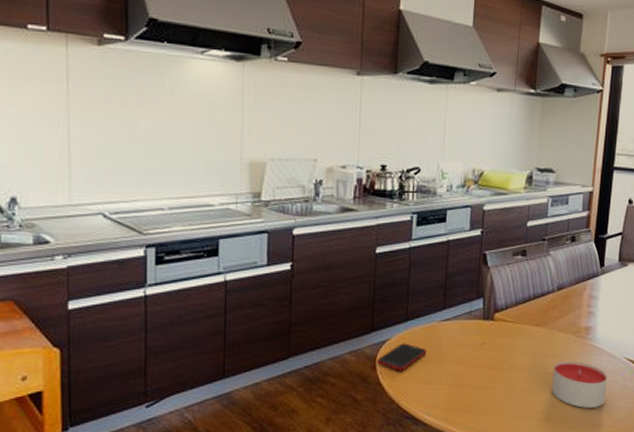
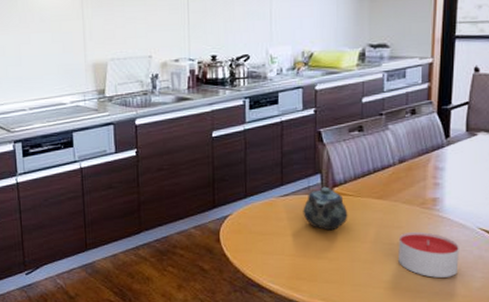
cell phone: present [377,343,427,371] -> none [221,218,268,243]
teapot: none [463,312,507,359] -> present [303,186,348,231]

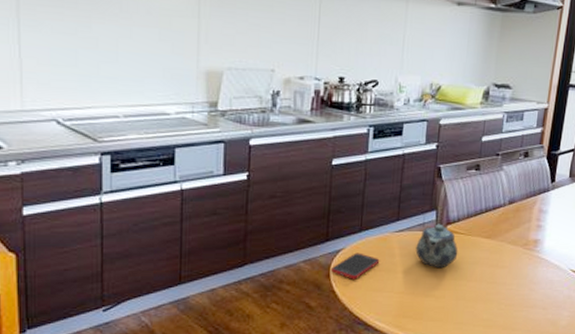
cell phone: none [221,218,268,243] -> present [331,253,380,280]
candle: present [398,231,459,278] -> none [499,271,552,316]

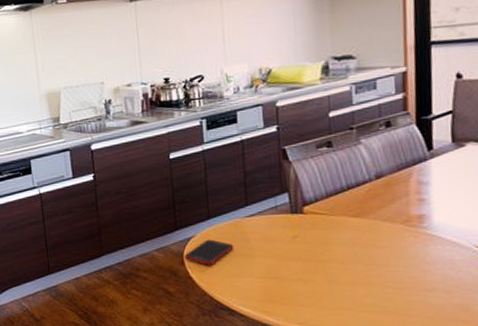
teapot: present [415,224,458,269] -> none [271,205,322,252]

